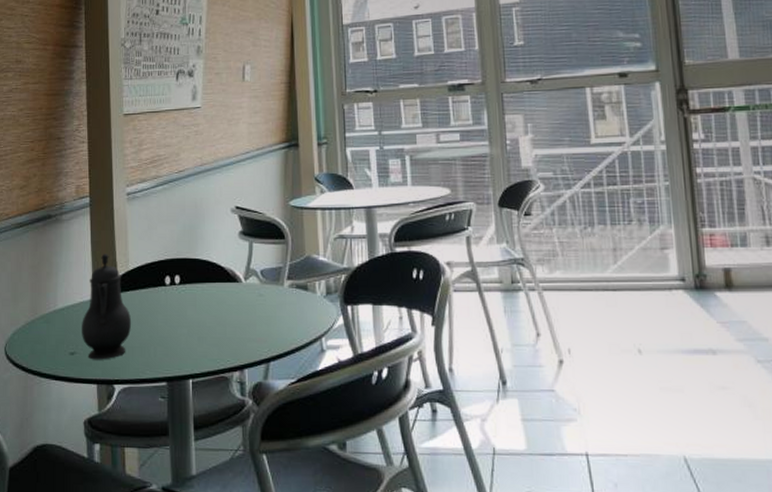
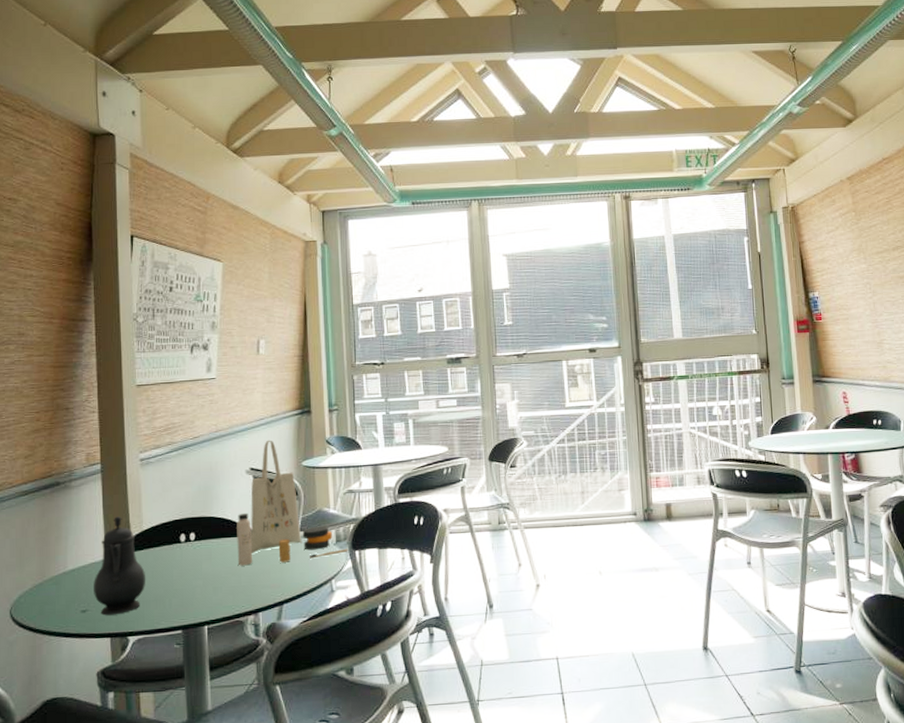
tote bag: none [222,175,339,315] -> present [237,440,348,566]

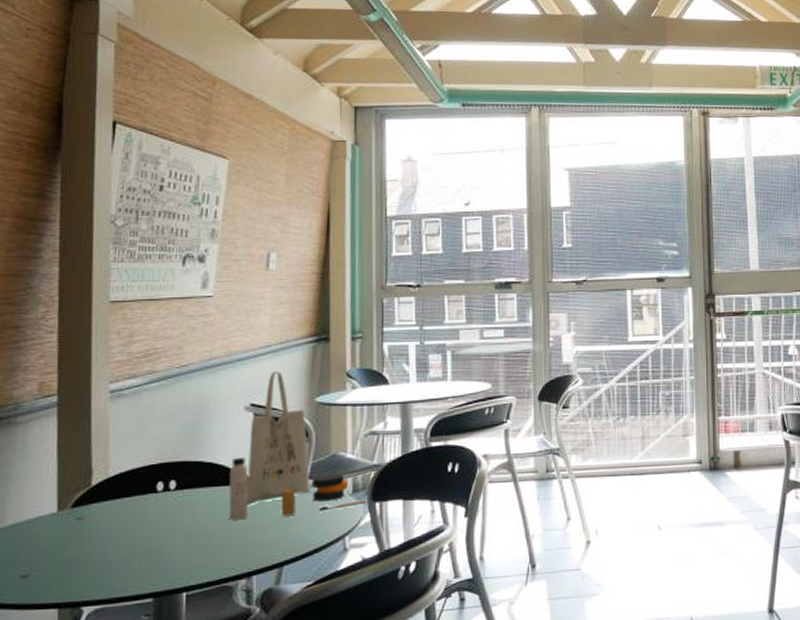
coffeepot: present [94,516,146,616] -> none [39,460,110,582]

